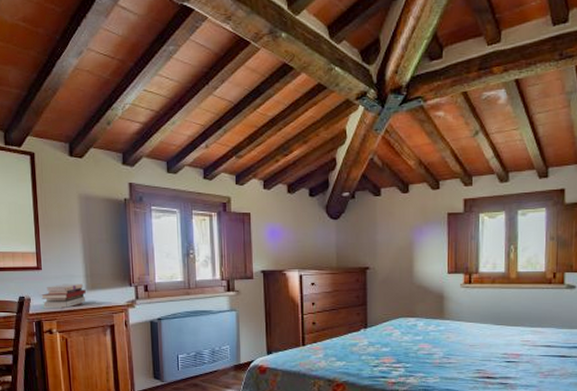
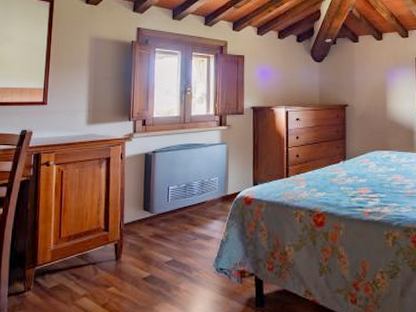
books: present [41,283,86,309] -> none [43,118,87,142]

